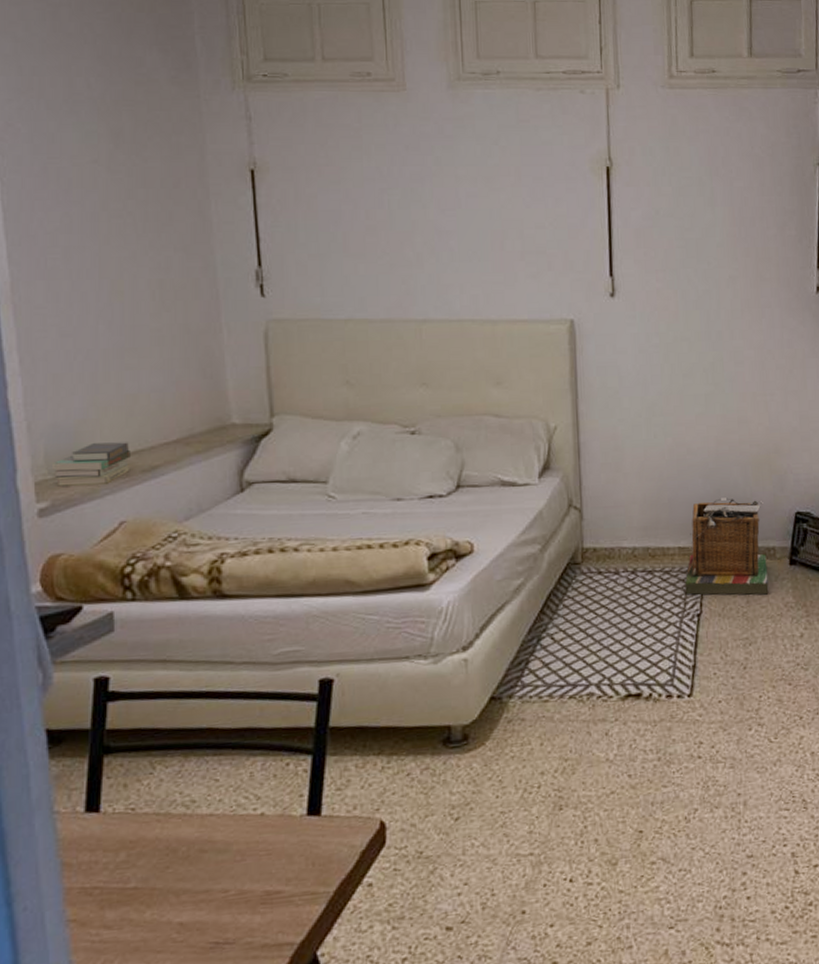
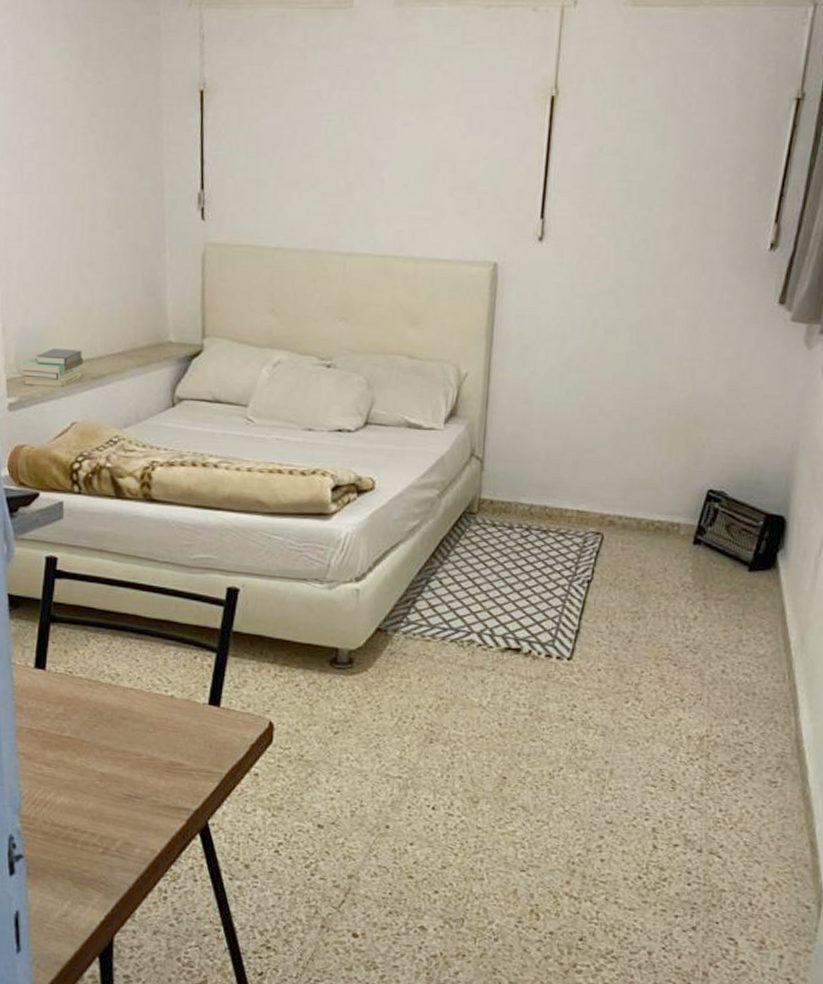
clothes hamper: present [685,498,769,595] -> none [578,466,673,571]

